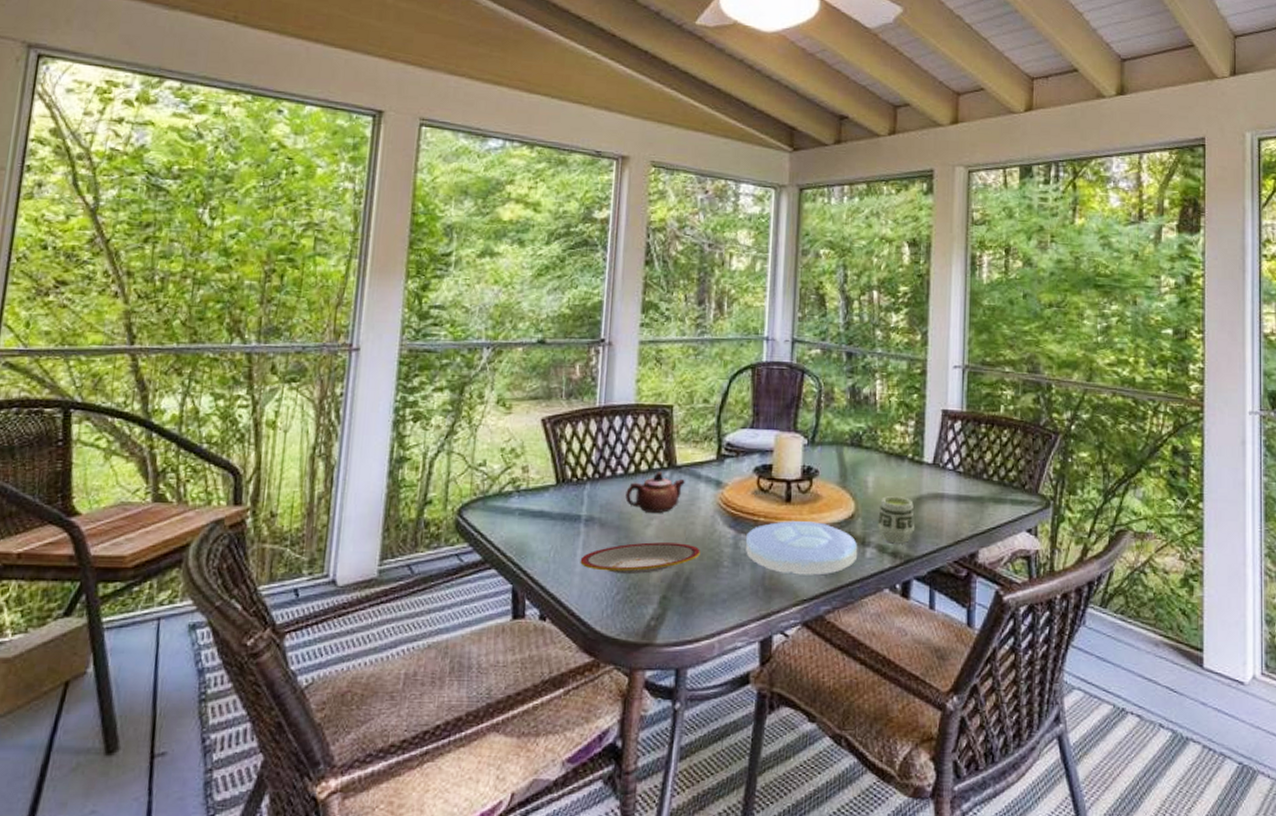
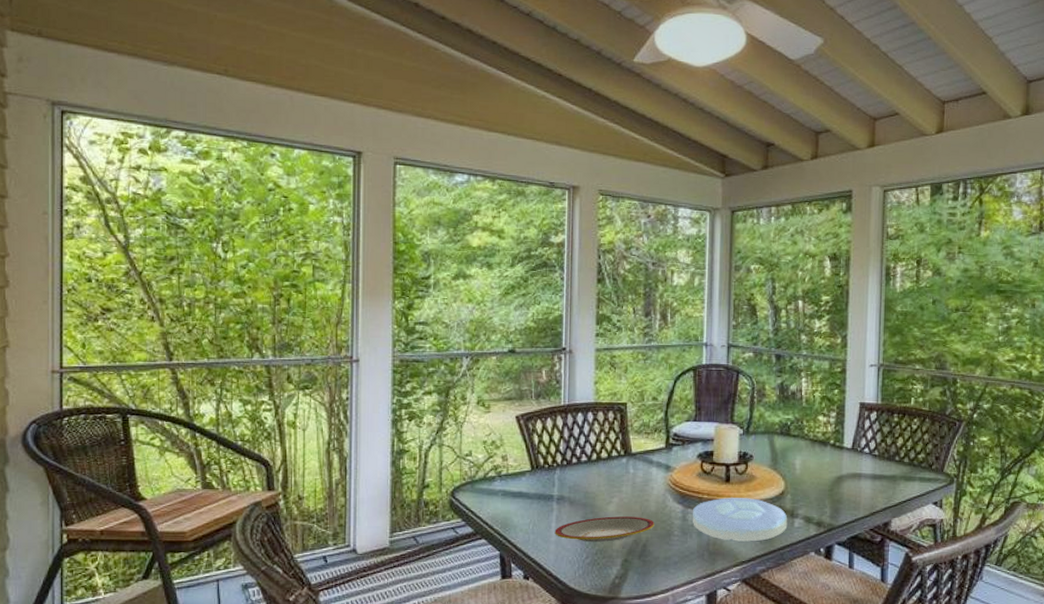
teapot: present [625,471,685,514] -> none [590,458,639,493]
cup: present [878,496,915,544] -> none [804,476,836,516]

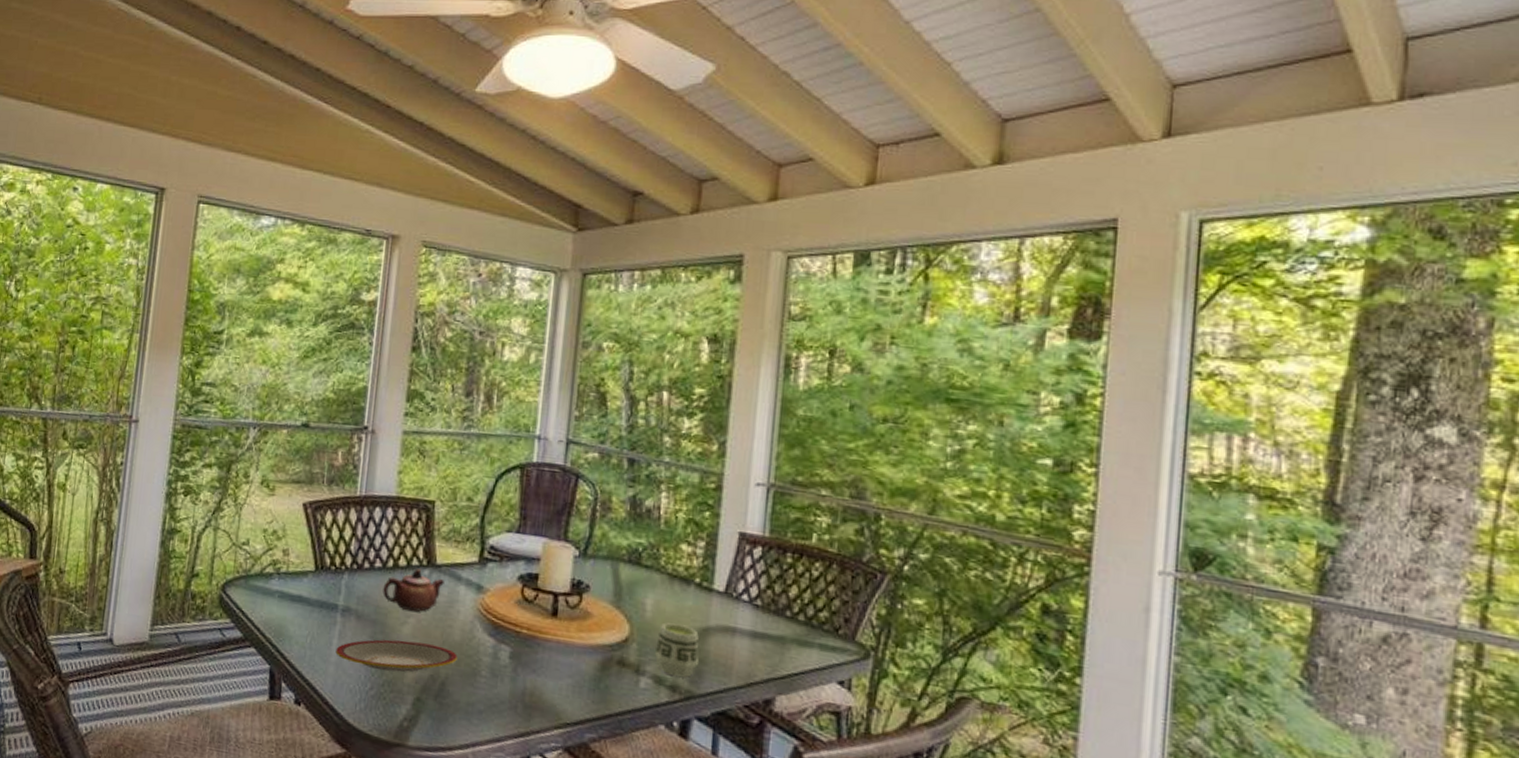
teapot: none [590,458,639,493] -> present [382,568,445,612]
plate: present [692,498,788,542] -> none [505,636,631,700]
cup: none [804,476,836,516] -> present [655,622,699,678]

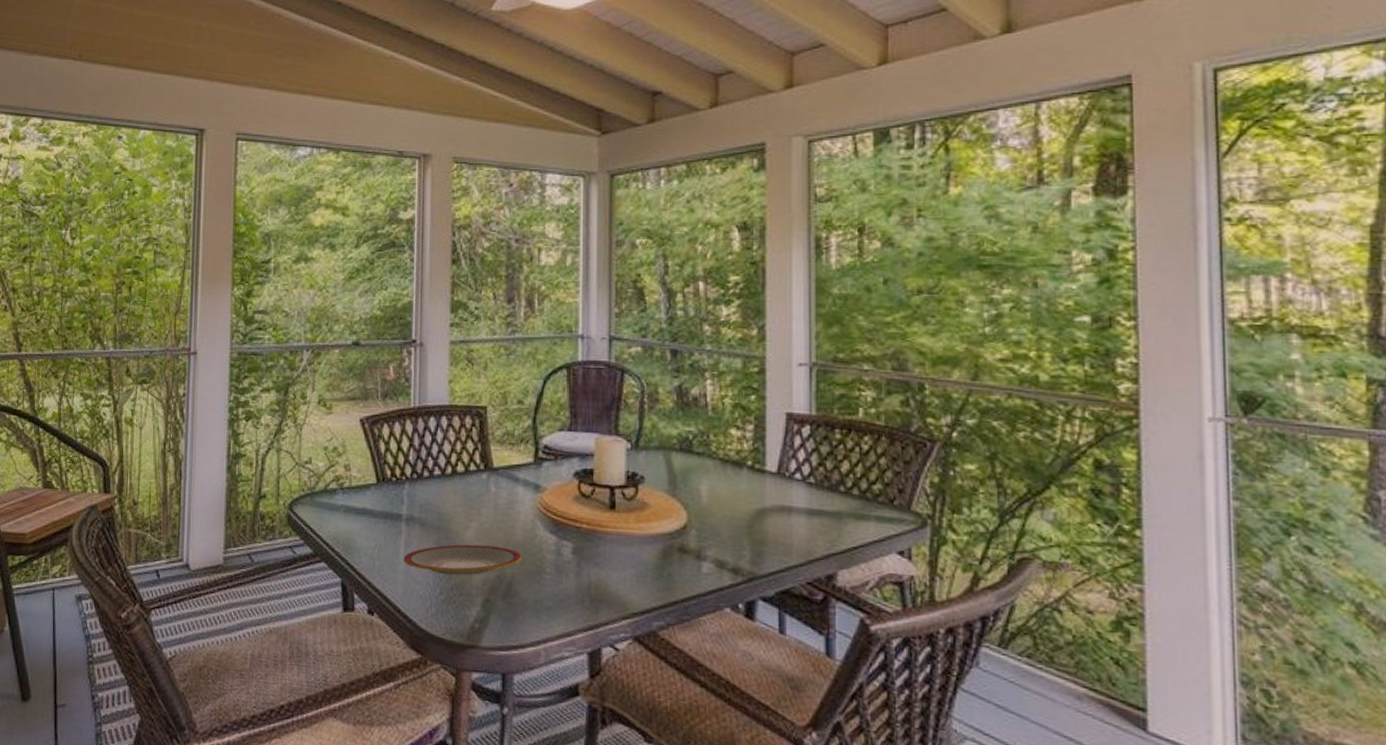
teapot: present [382,568,445,612] -> none [444,473,503,516]
cup: present [655,622,699,678] -> none [715,507,757,560]

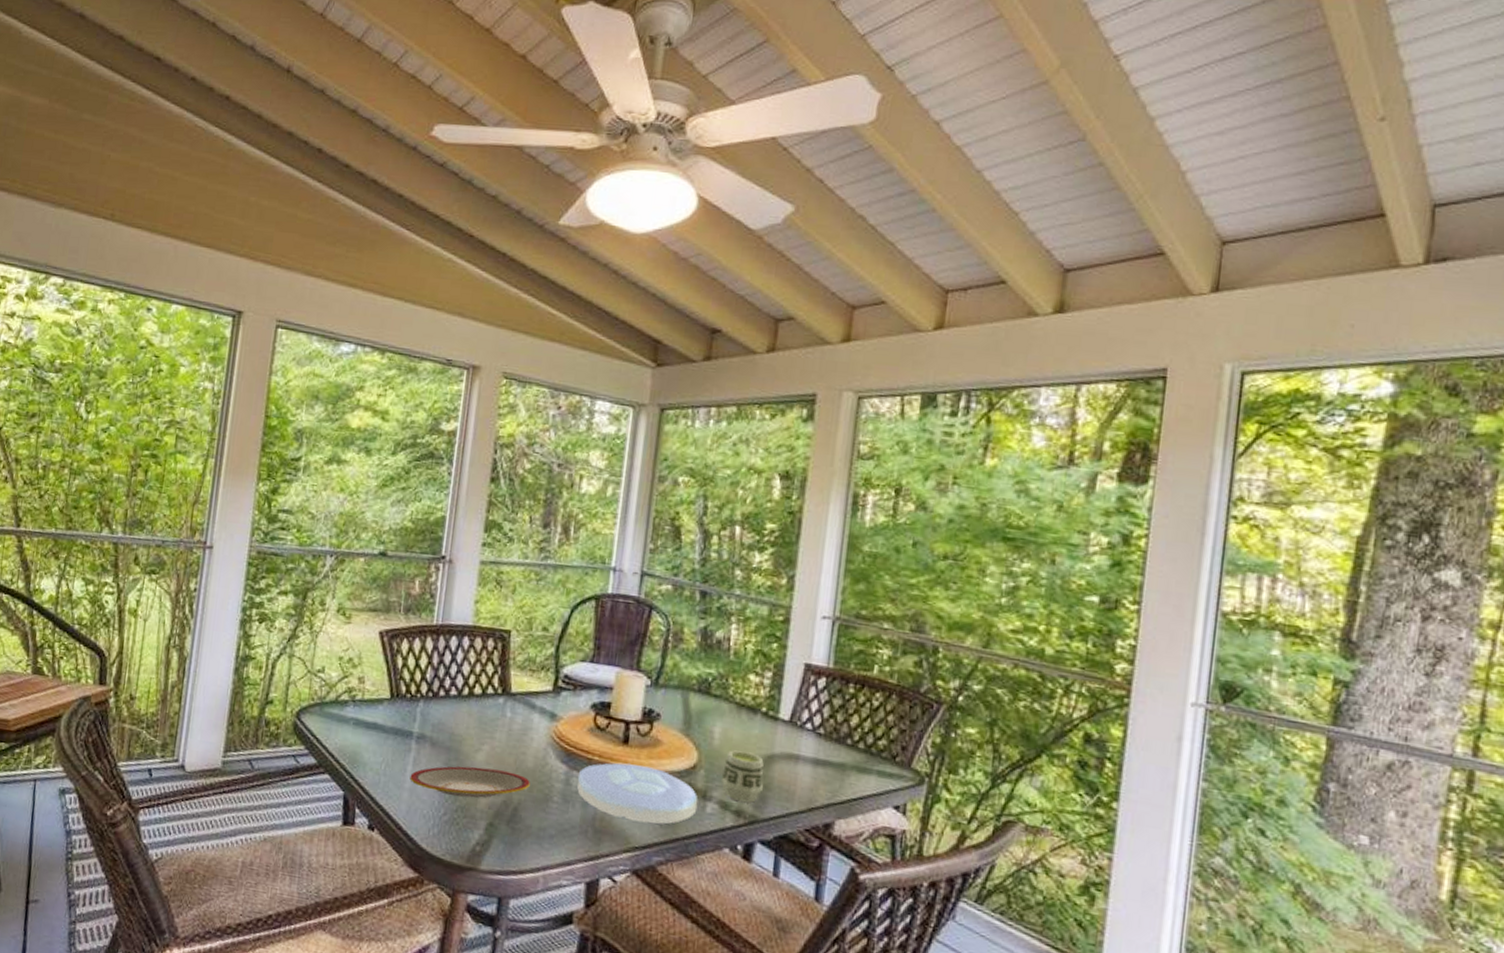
plate: none [568,529,693,588] -> present [577,762,699,824]
cup: none [715,507,757,560] -> present [721,750,764,804]

